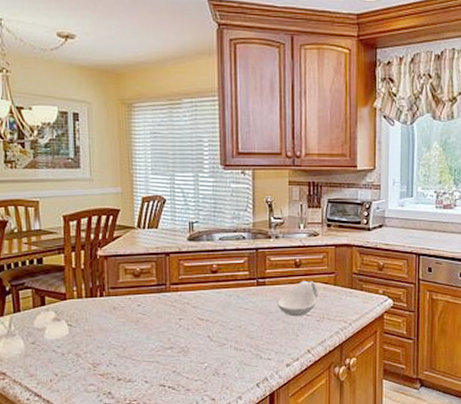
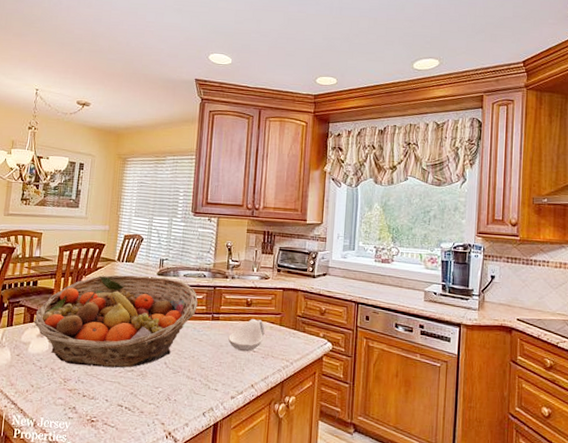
fruit basket: none [45,242,239,348] -> present [33,274,198,368]

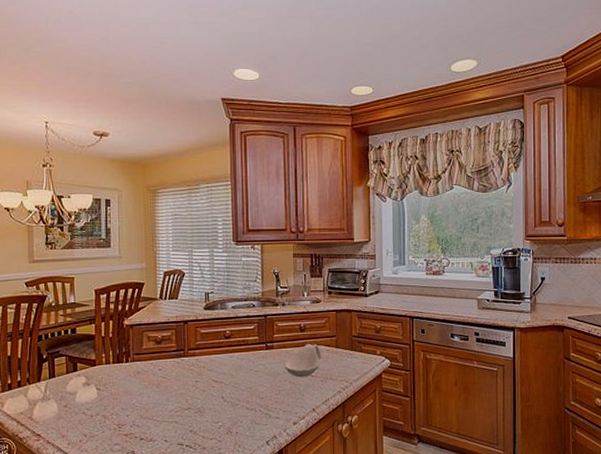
fruit basket: present [33,274,198,368] -> none [77,311,250,410]

